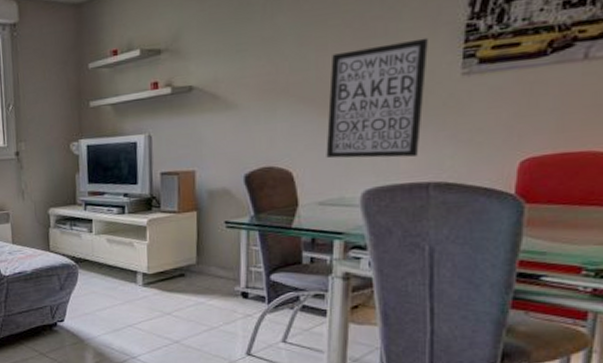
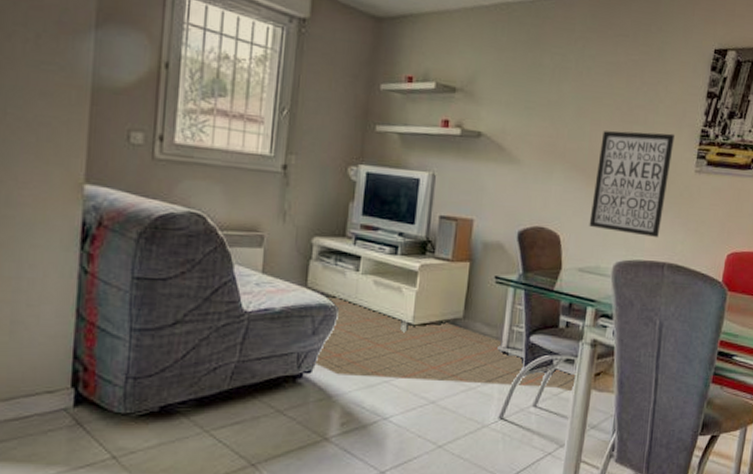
rug: none [64,255,359,326] -> present [313,295,601,392]

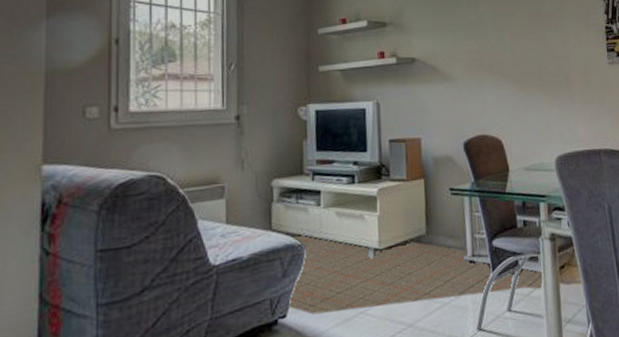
wall art: present [589,131,674,237] -> none [522,34,590,128]

